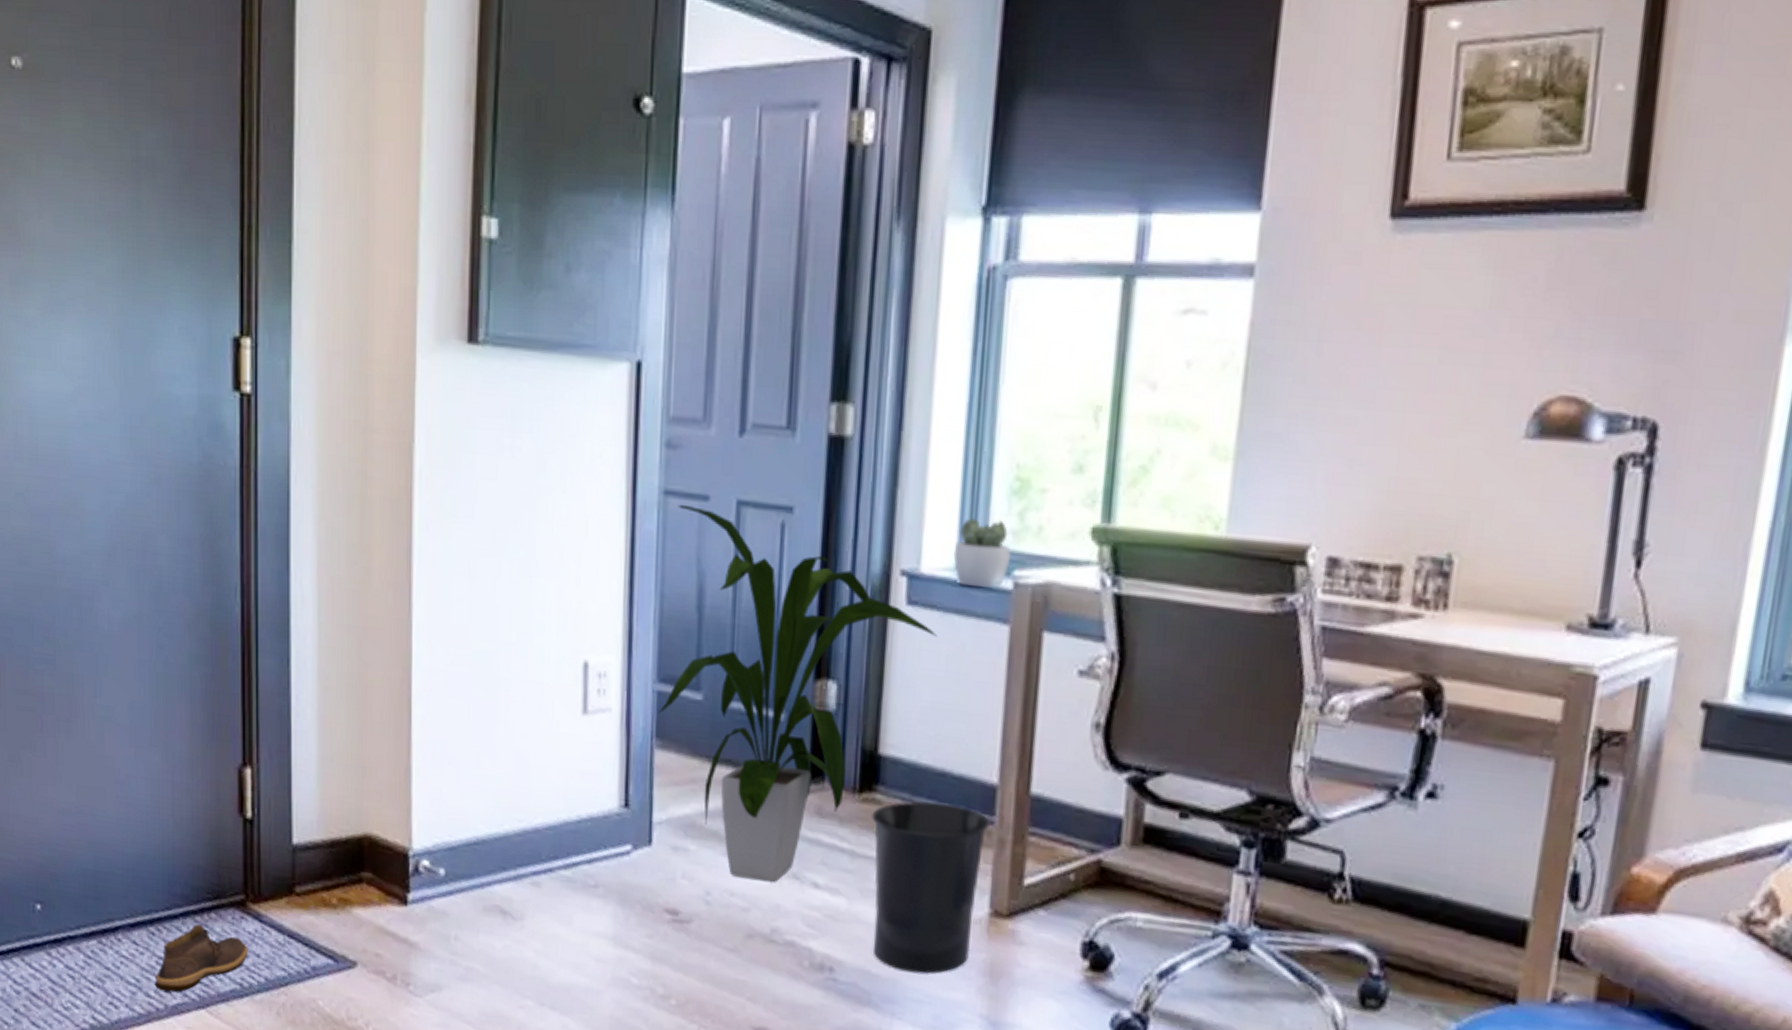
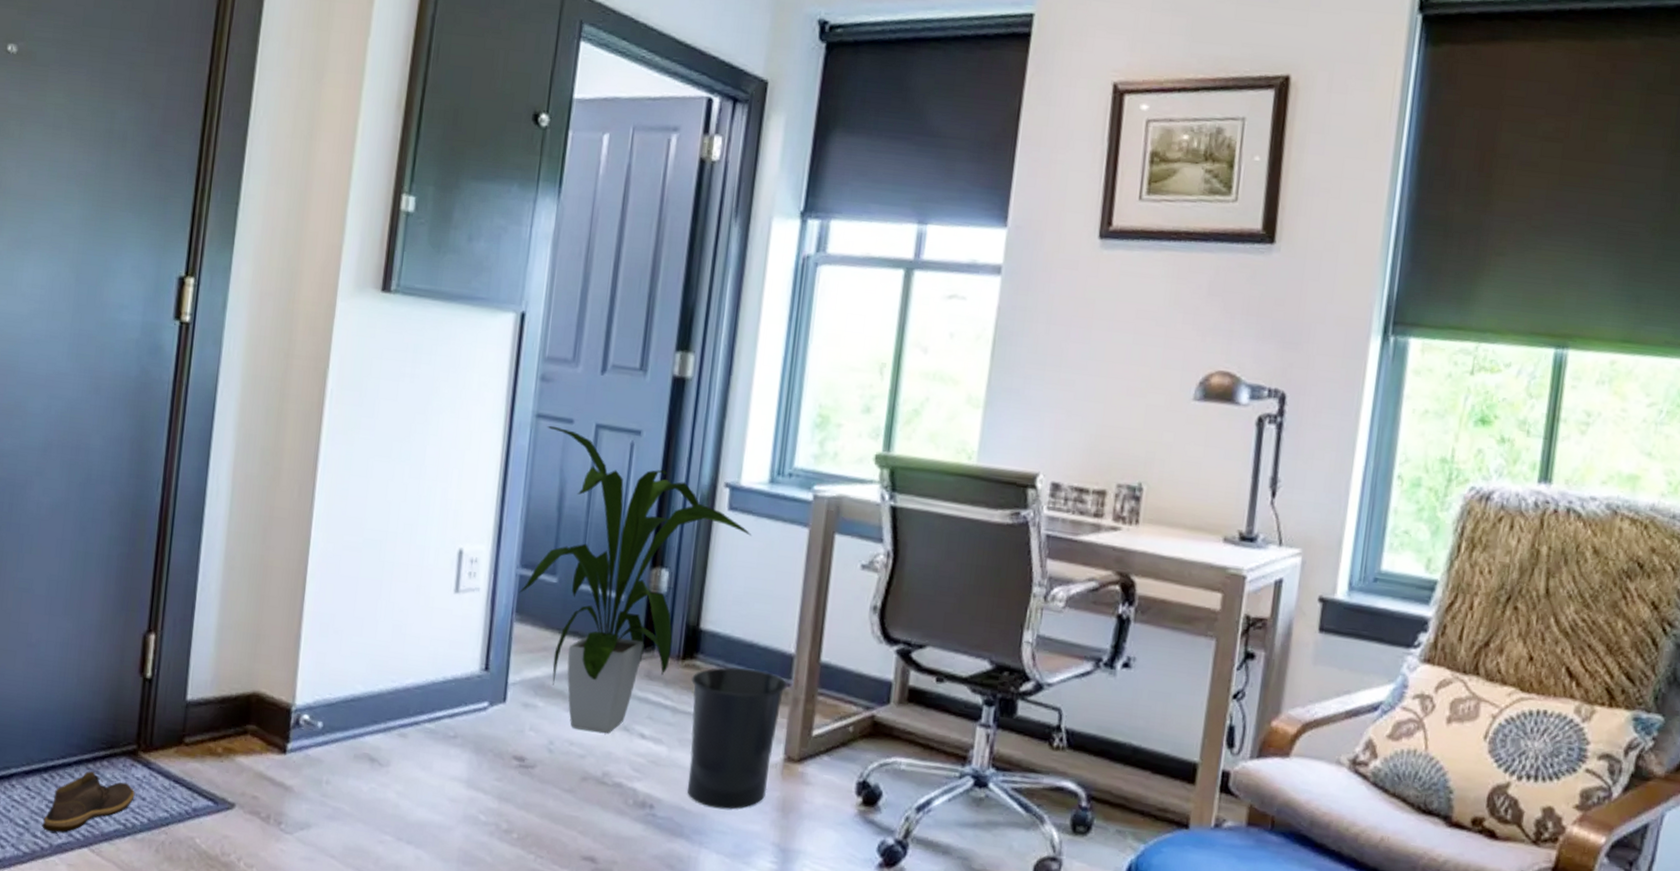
succulent plant: present [953,518,1011,589] -> none [767,444,812,500]

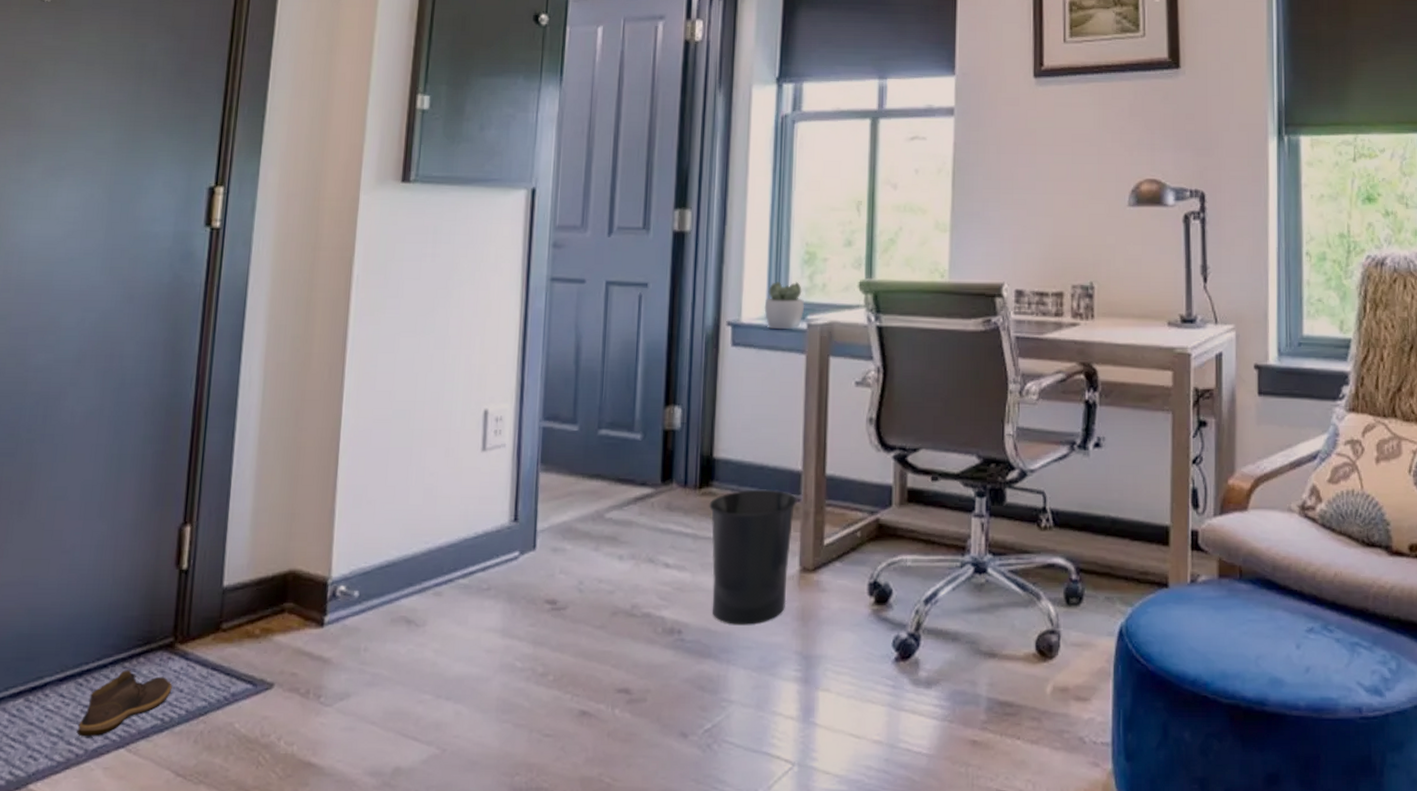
house plant: present [519,425,752,733] -> none [543,287,755,567]
succulent plant: none [767,444,812,500] -> present [764,282,805,330]

